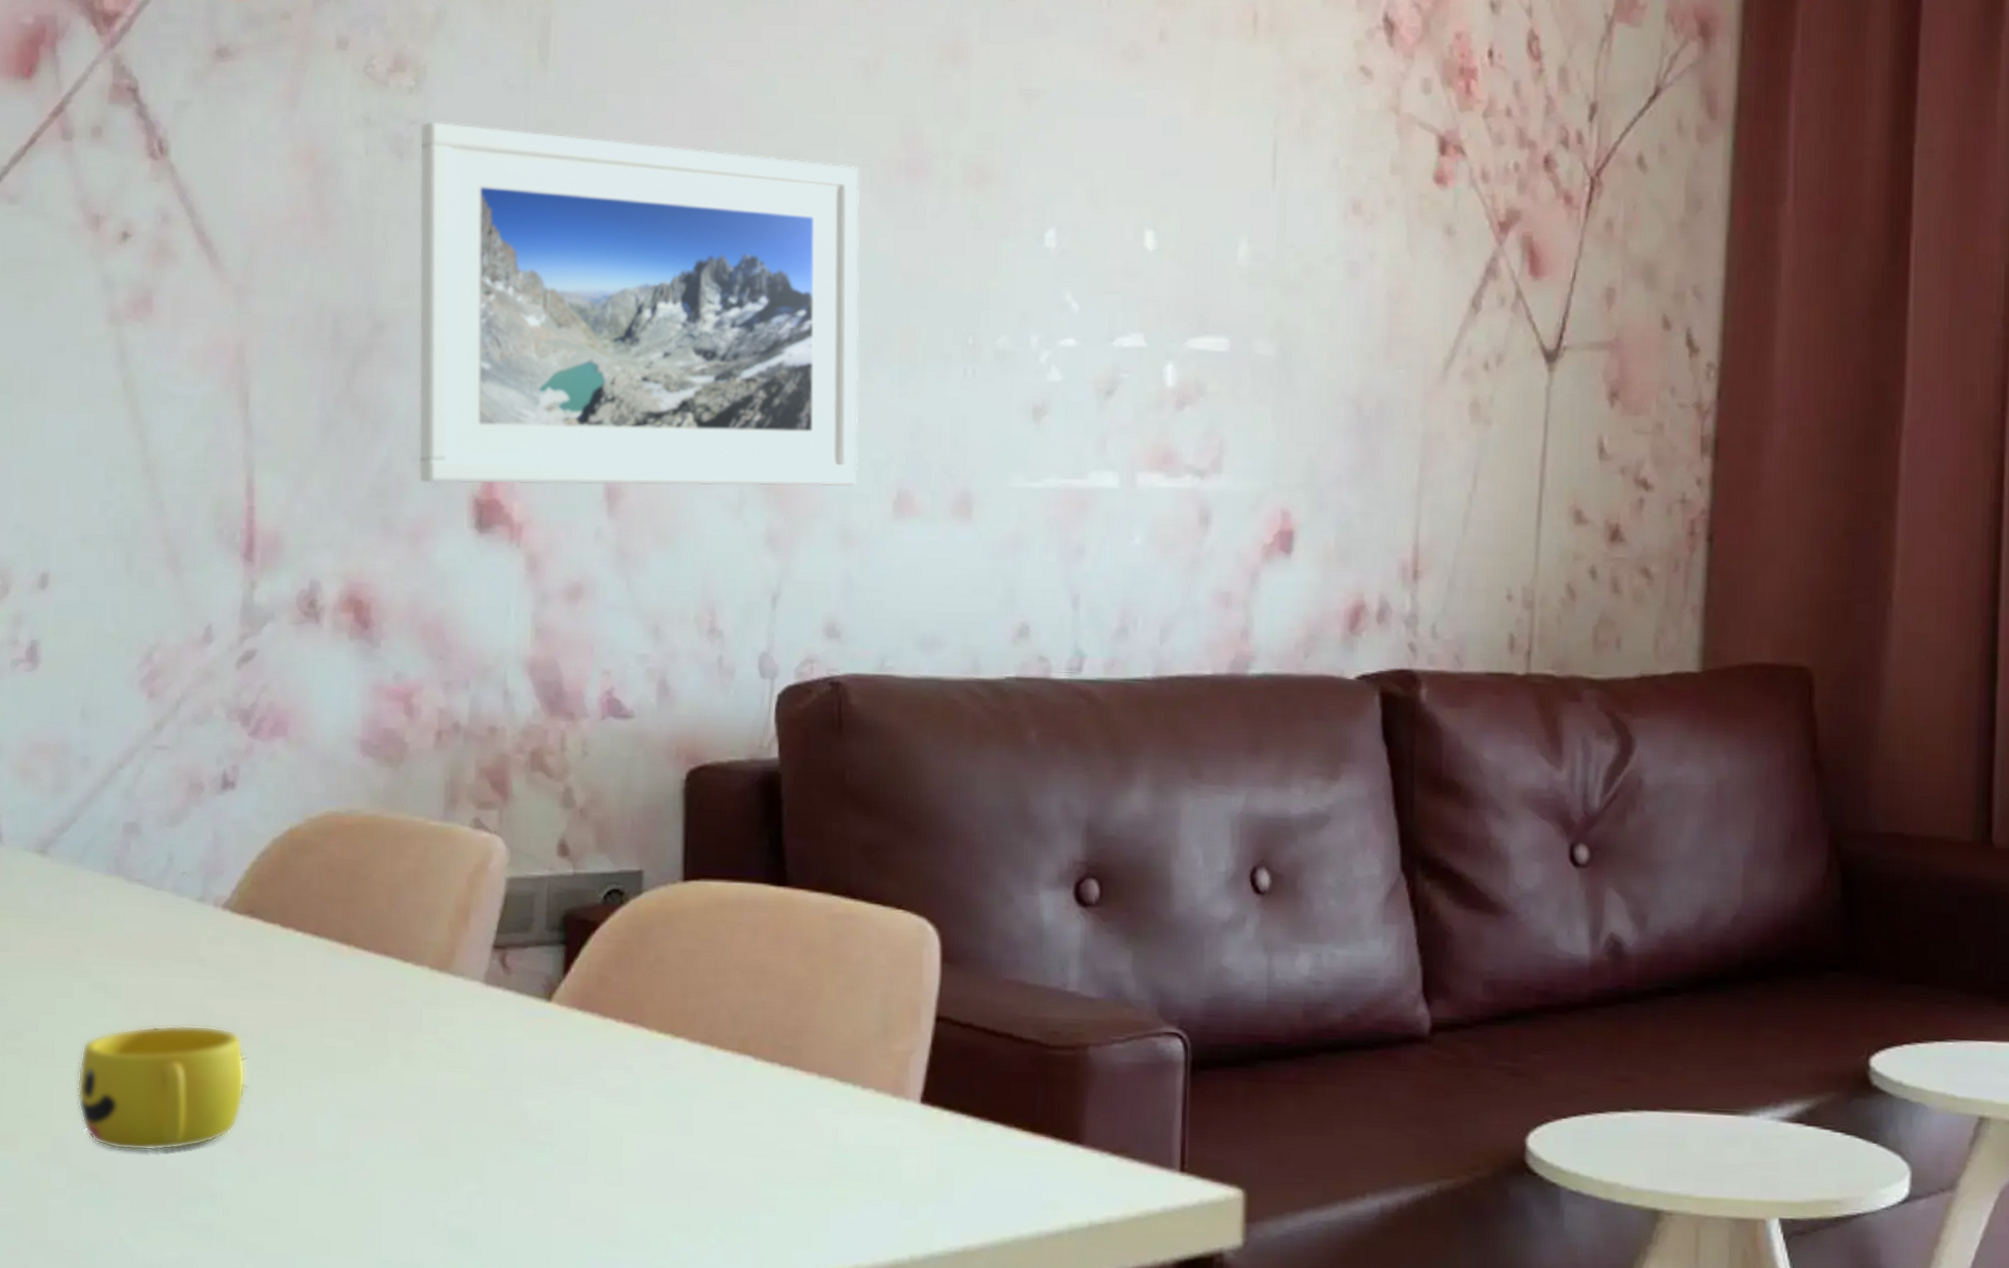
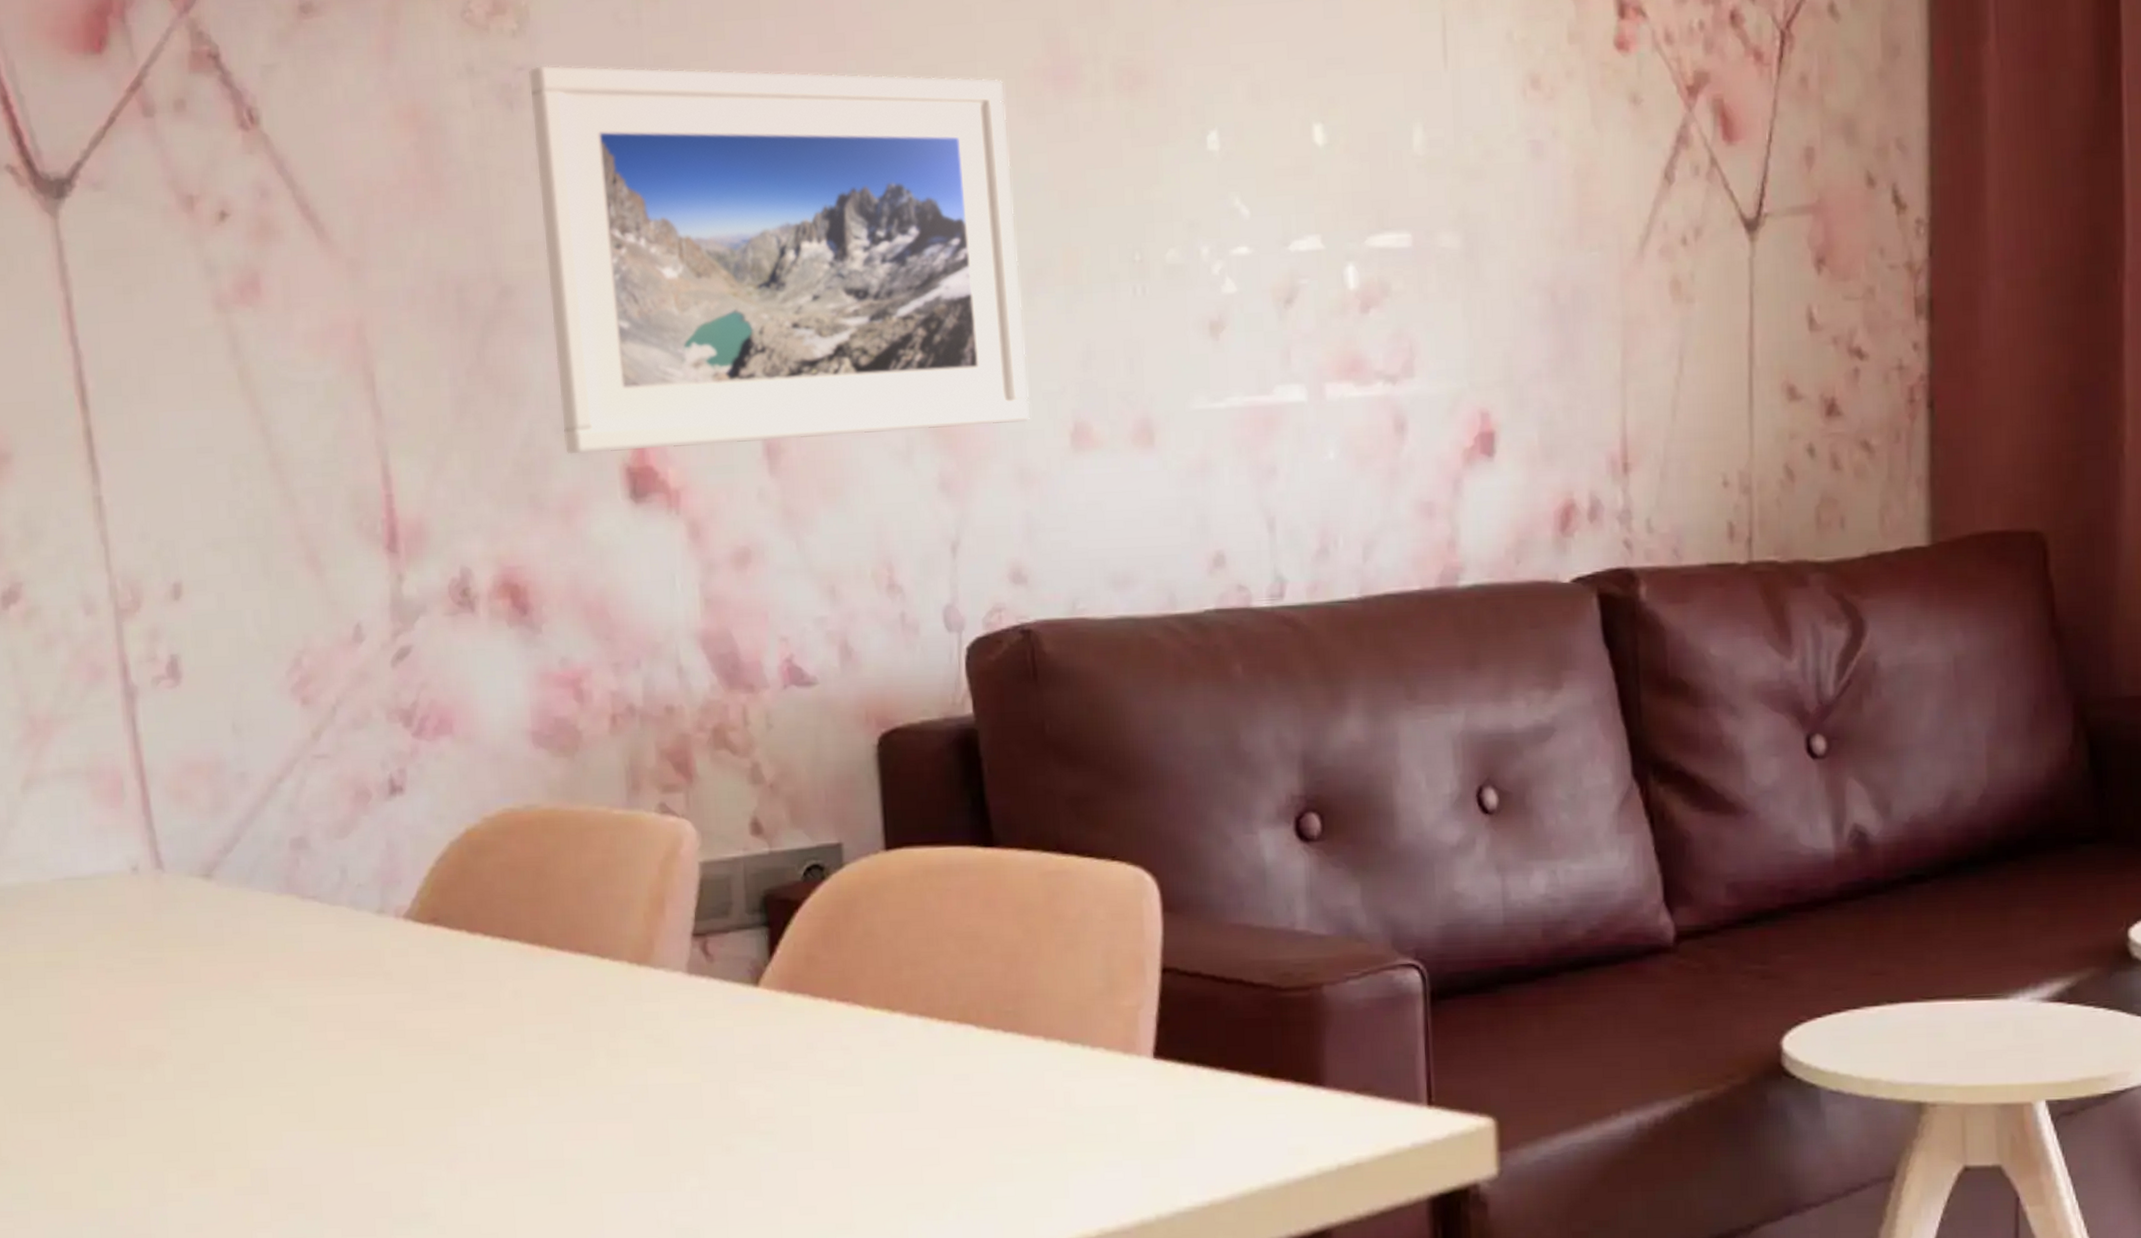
cup: present [77,1025,246,1151] -> none [270,1041,448,1177]

